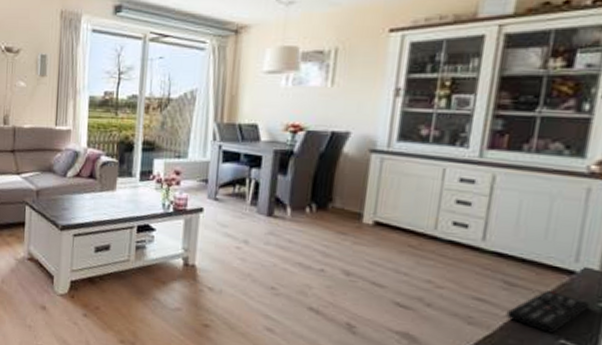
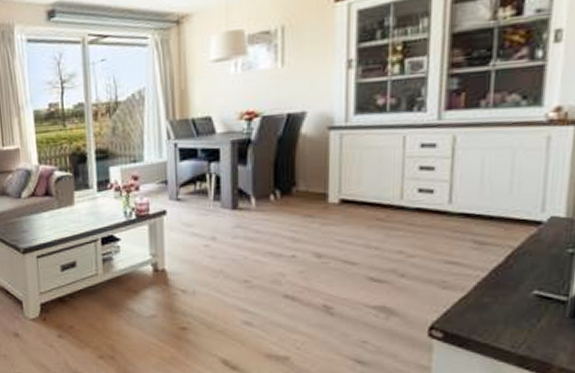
remote control: present [505,290,591,333] -> none [478,244,560,286]

